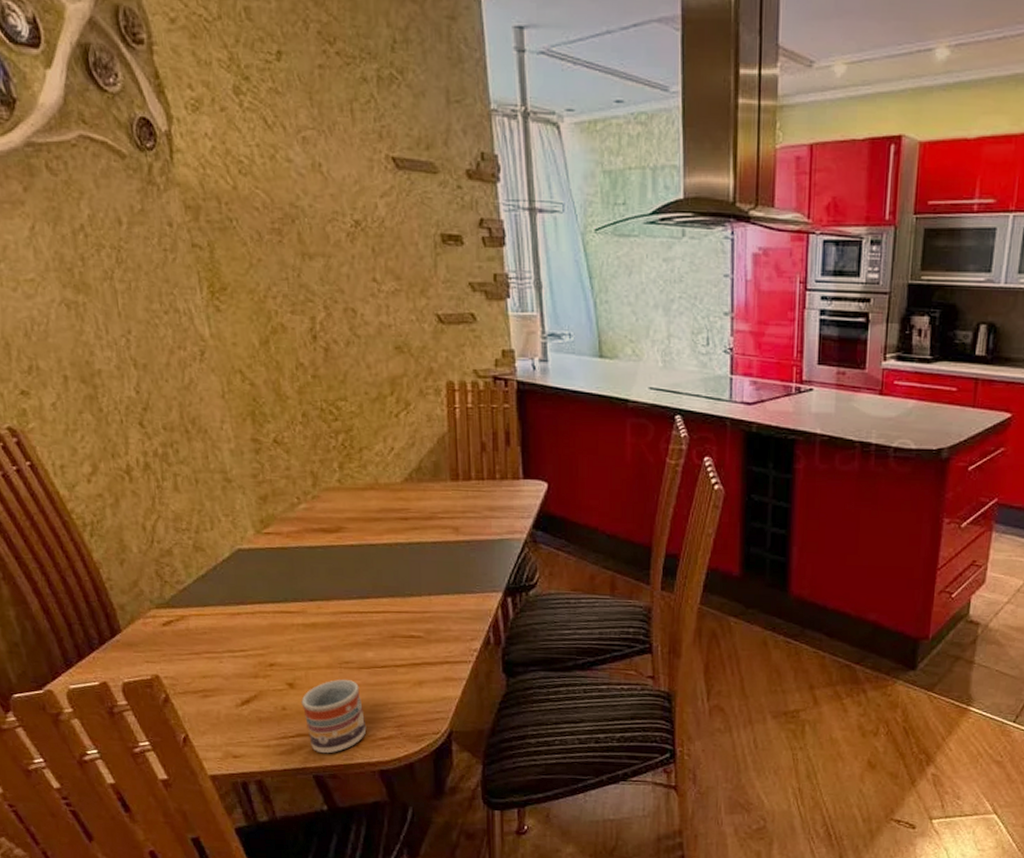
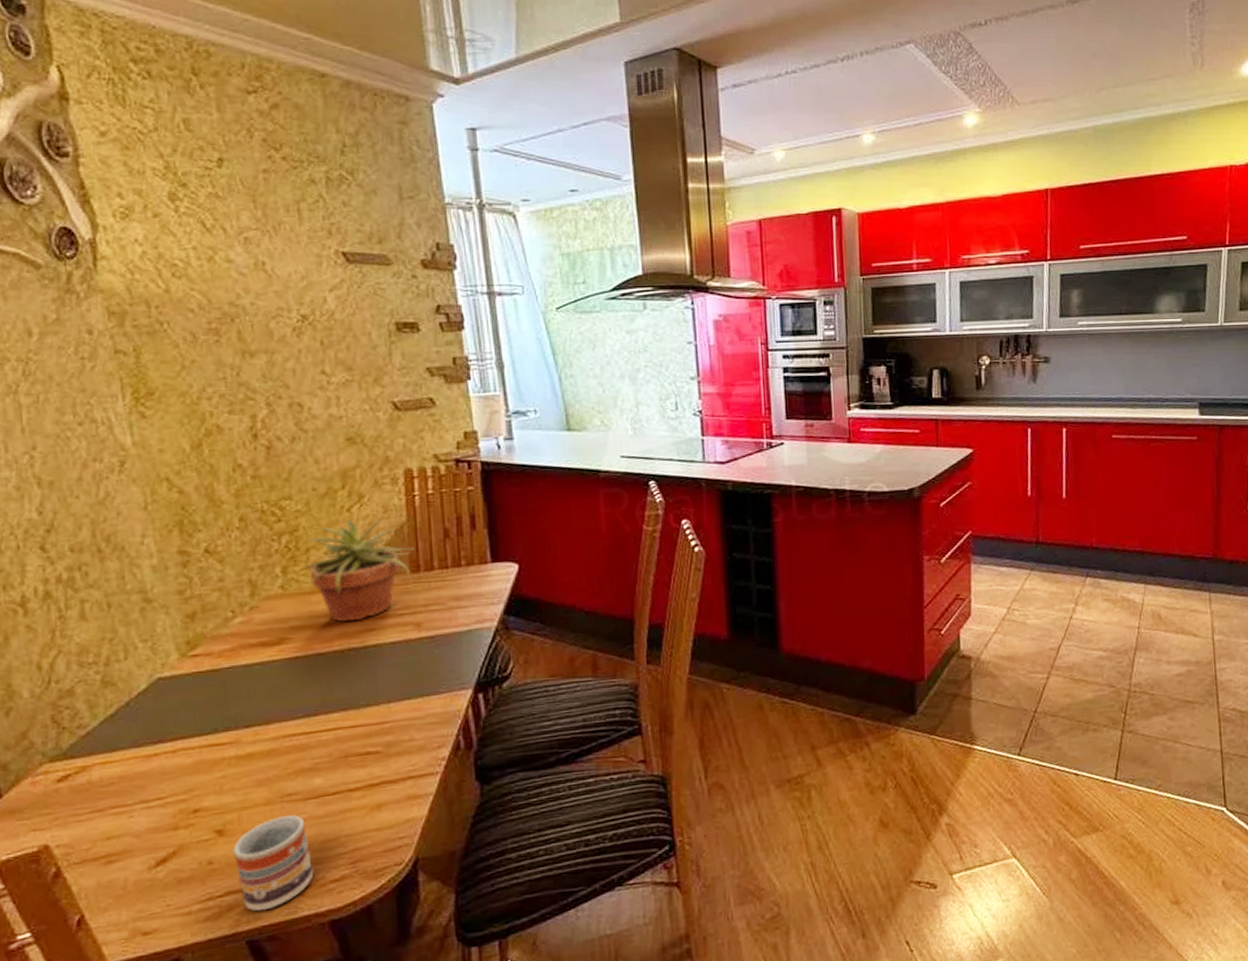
potted plant: none [352,424,455,519] -> present [297,516,415,623]

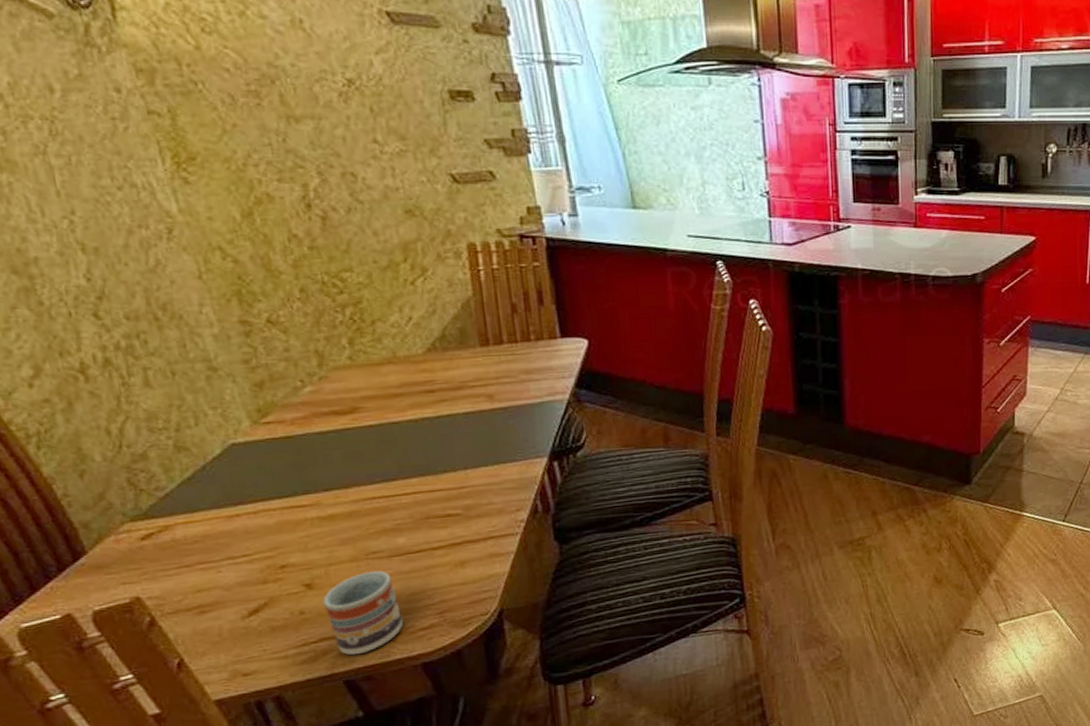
potted plant: present [297,516,415,623] -> none [364,290,483,393]

